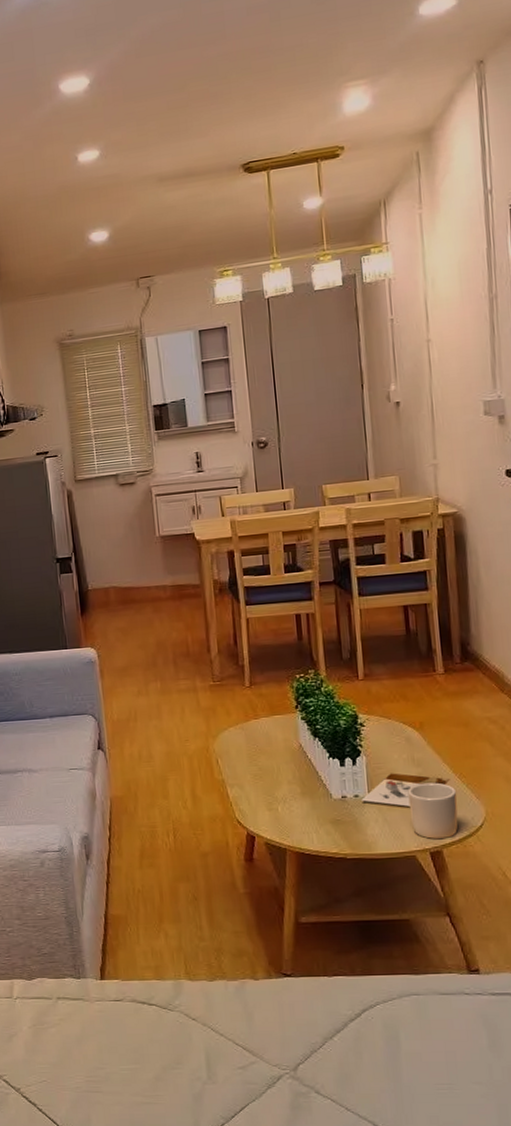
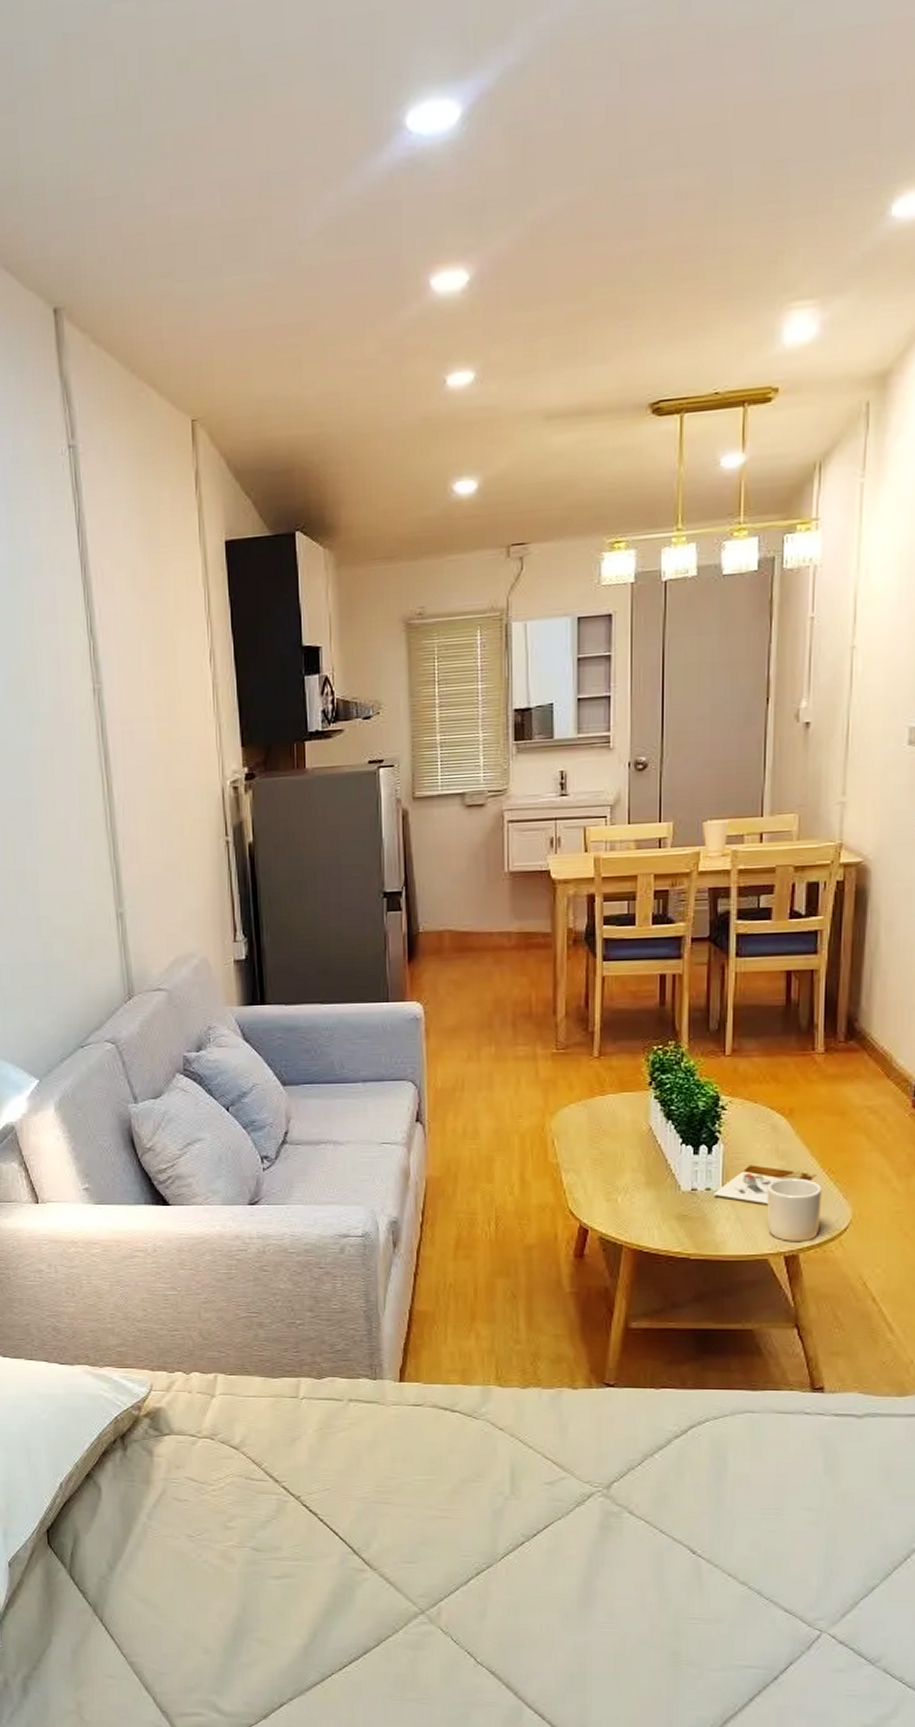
cup: none [318,485,342,515] -> present [702,821,729,857]

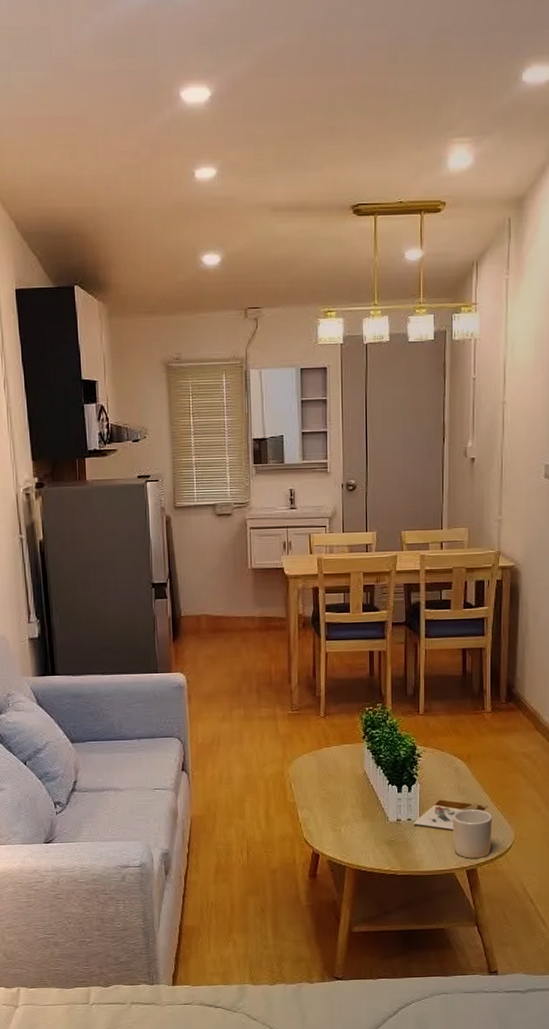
cup: present [702,821,729,857] -> none [398,532,418,560]

